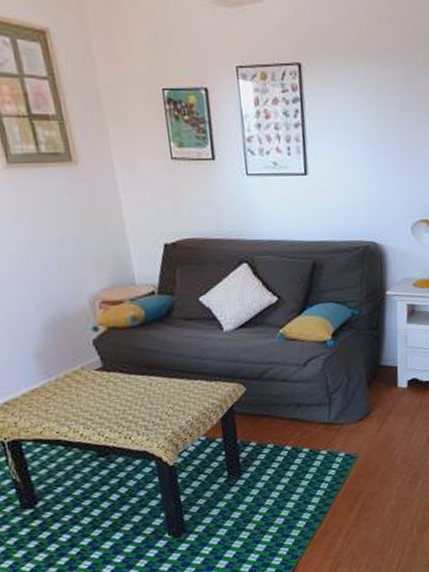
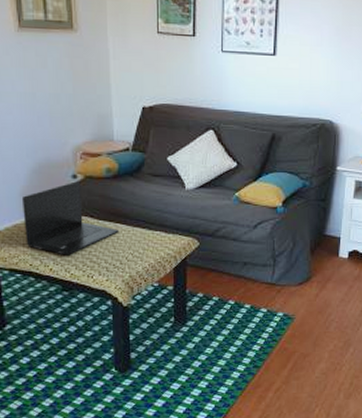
laptop: none [36,332,155,418] -> present [21,180,120,256]

